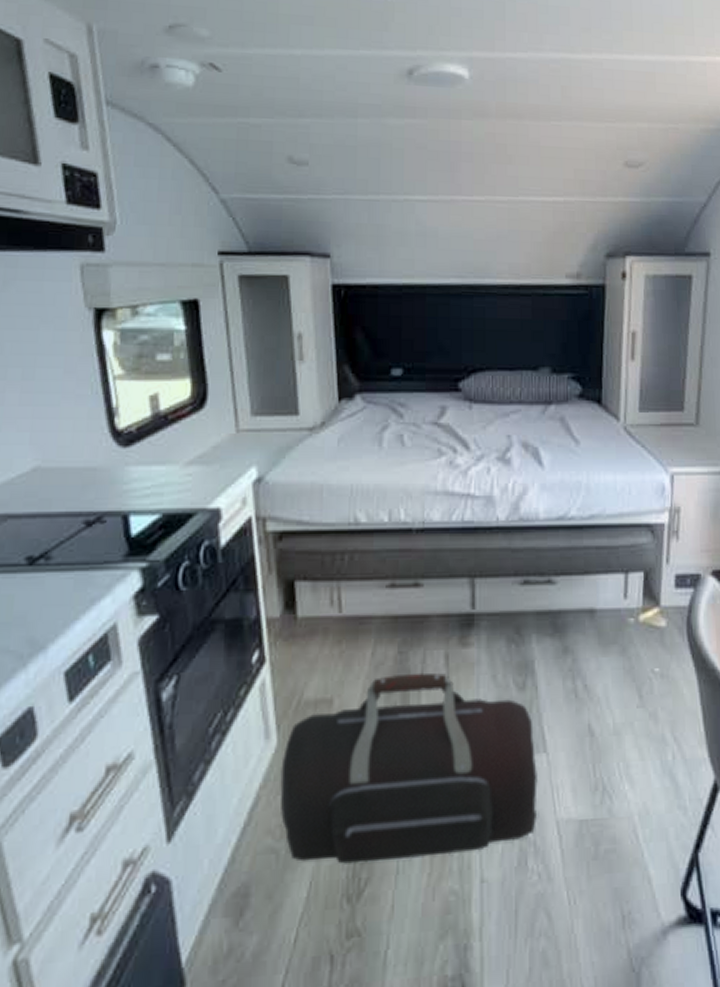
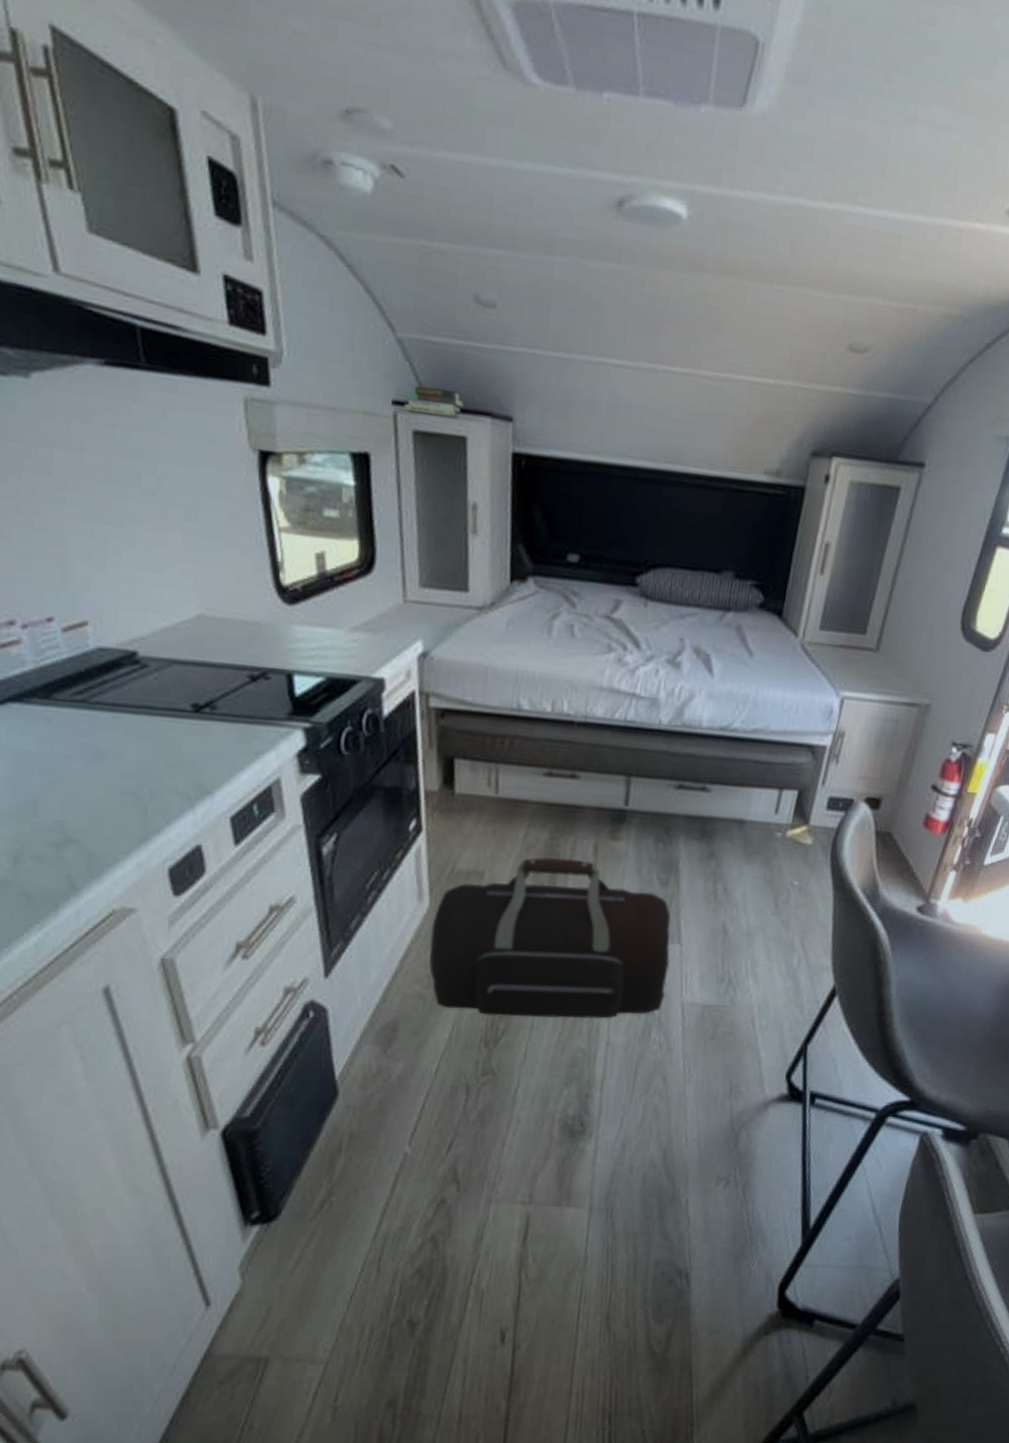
books: none [229,236,284,261] -> present [403,385,464,419]

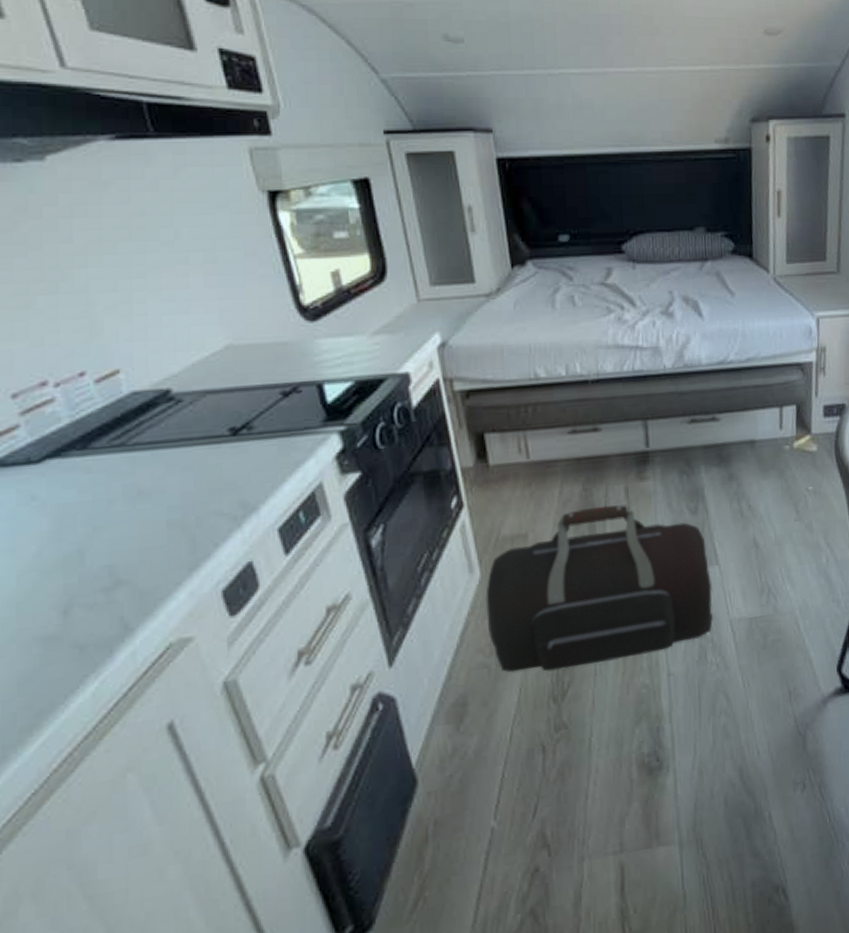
books: present [403,385,464,419] -> none [394,114,448,139]

